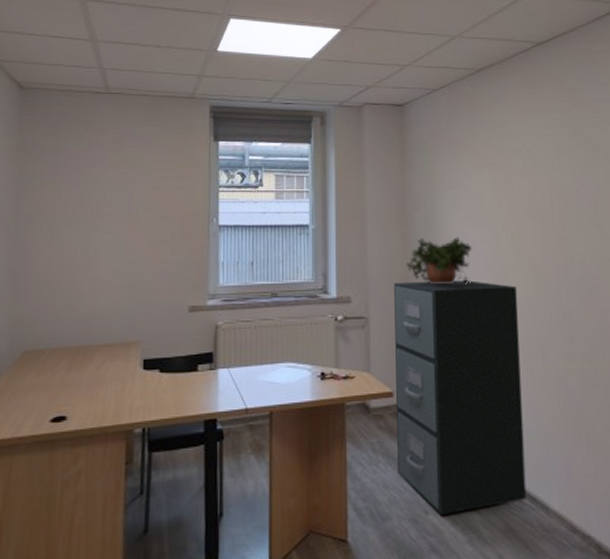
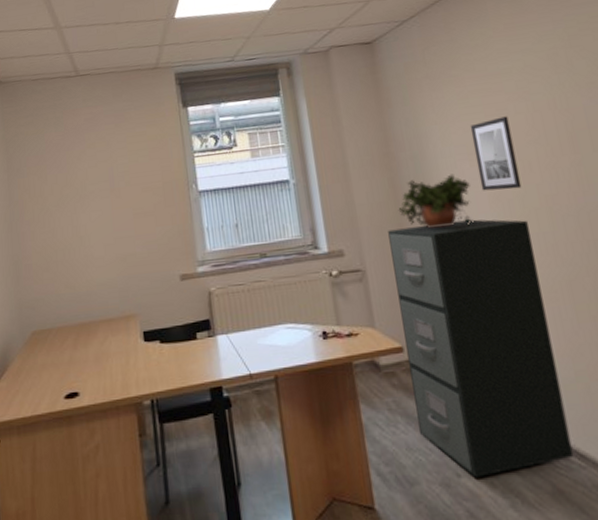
wall art: none [479,190,516,257] -> present [470,116,522,191]

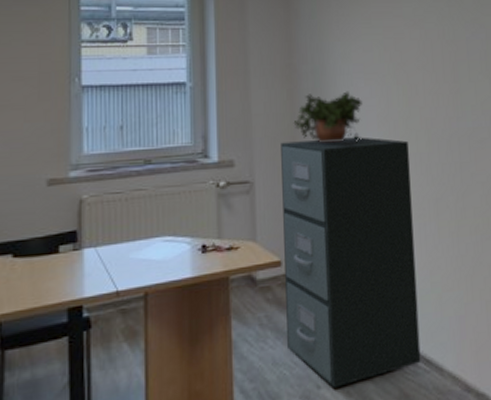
wall art: present [470,116,522,191] -> none [369,40,407,111]

